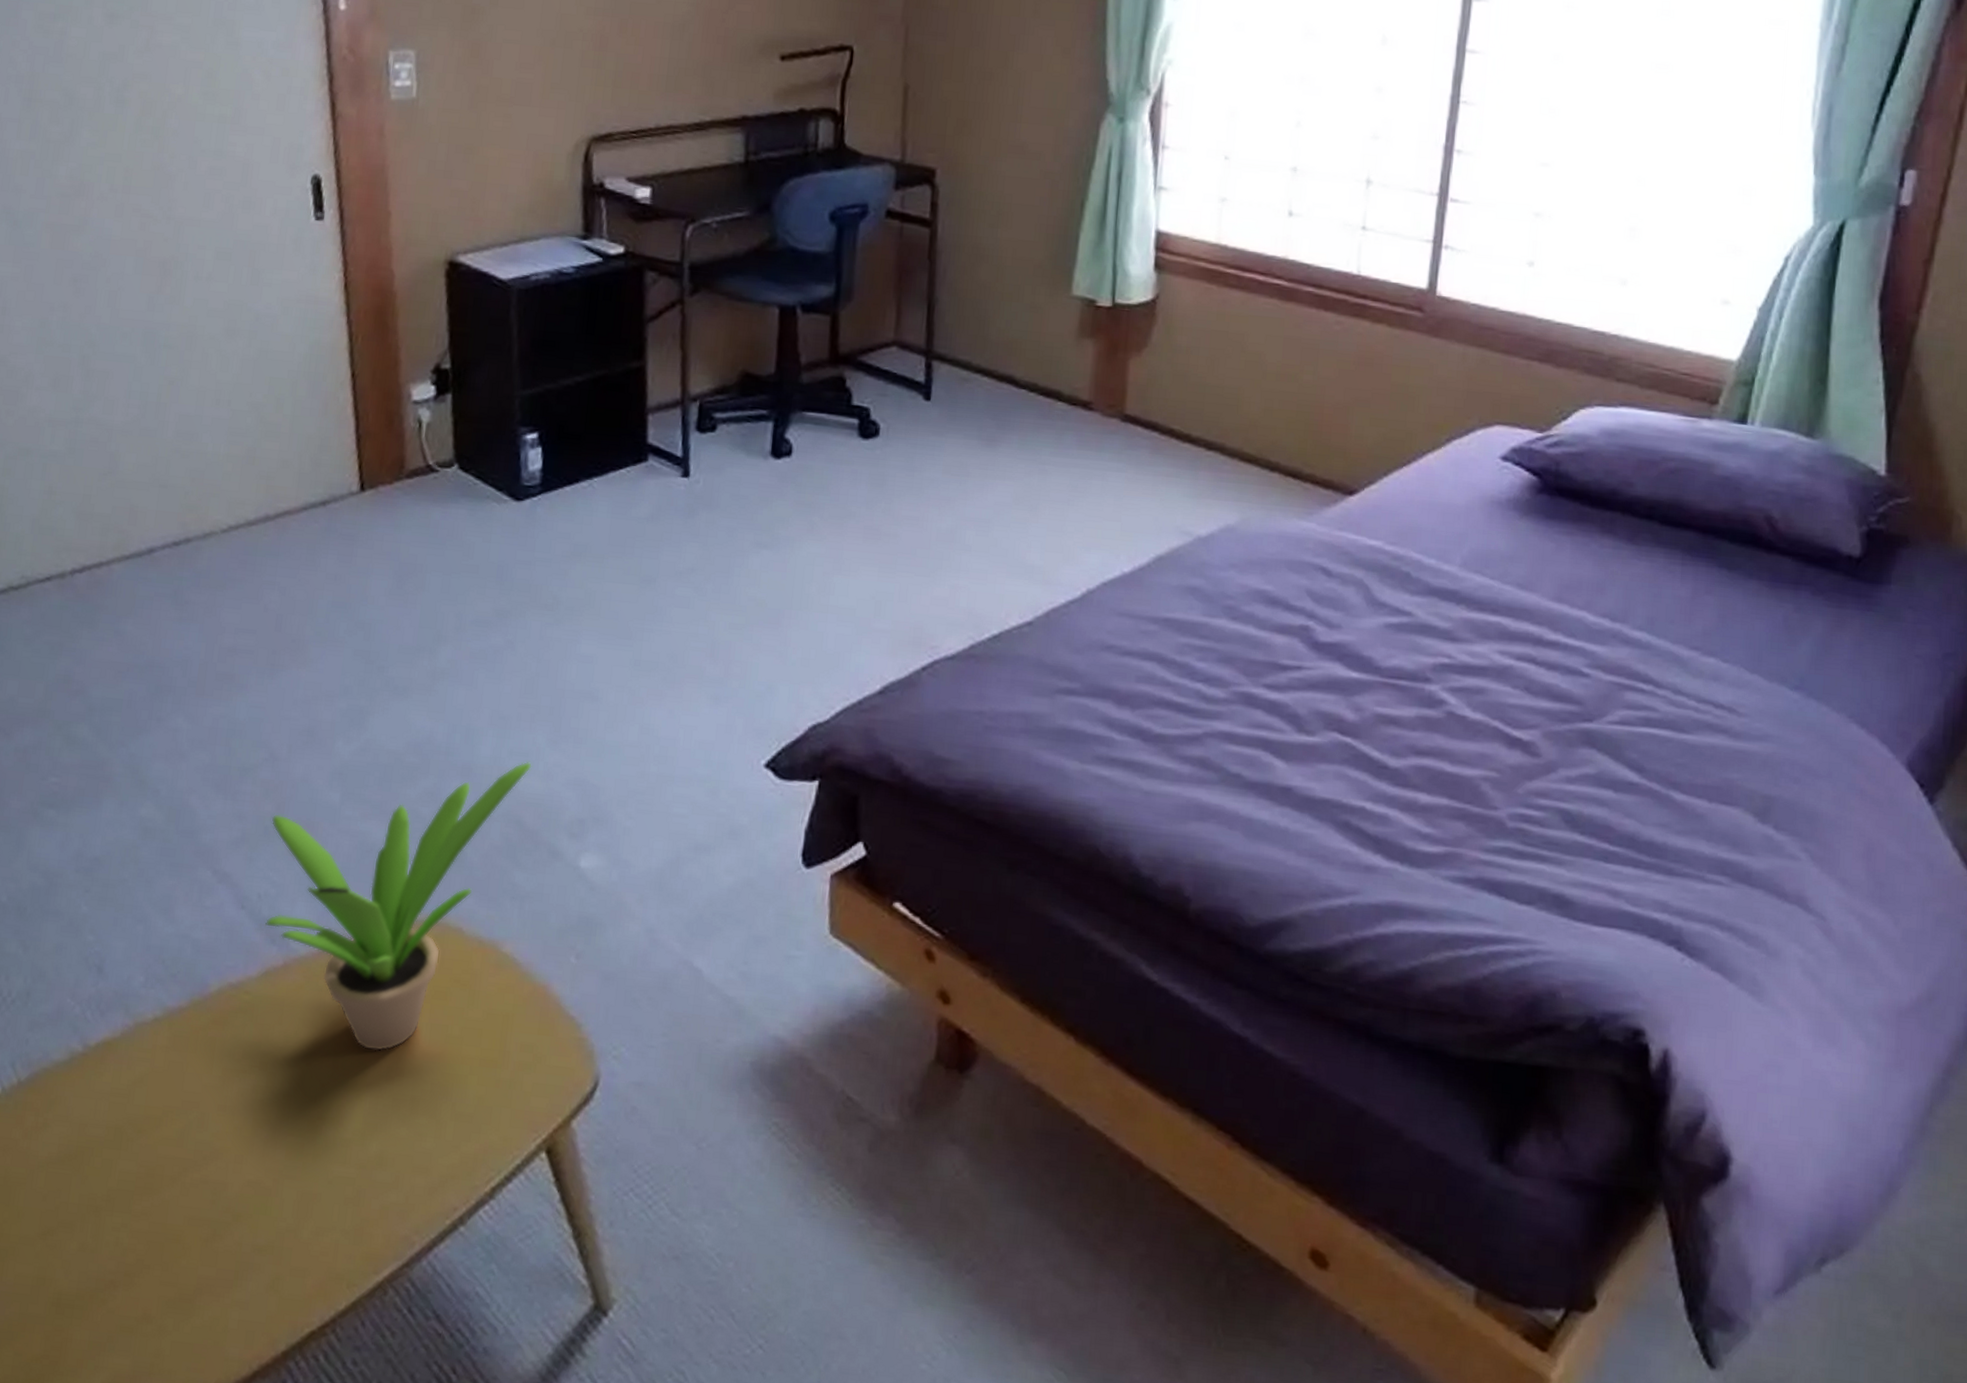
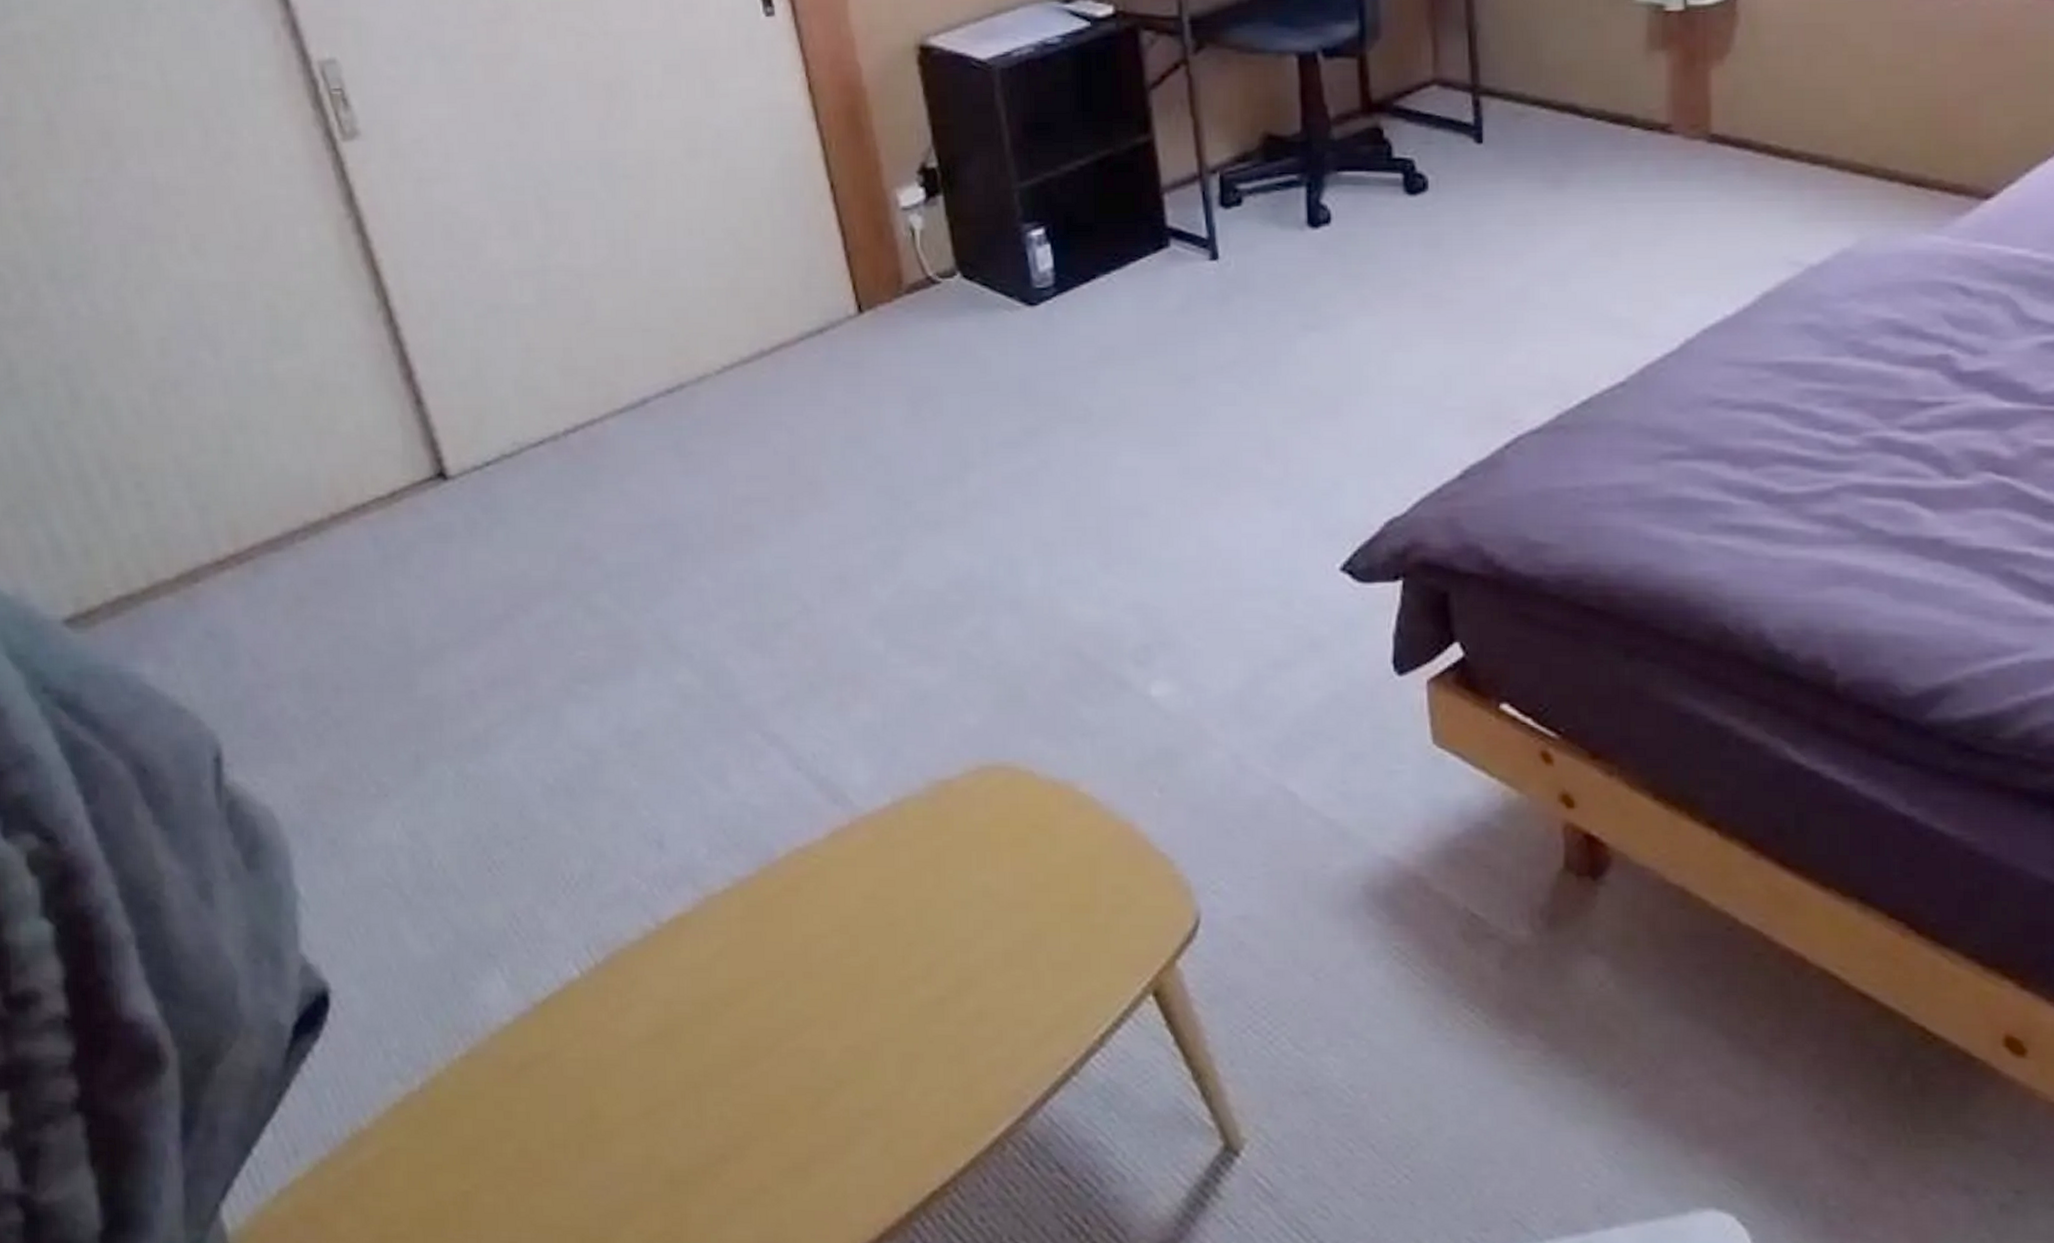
potted plant: present [265,761,532,1052] -> none [814,588,1085,906]

